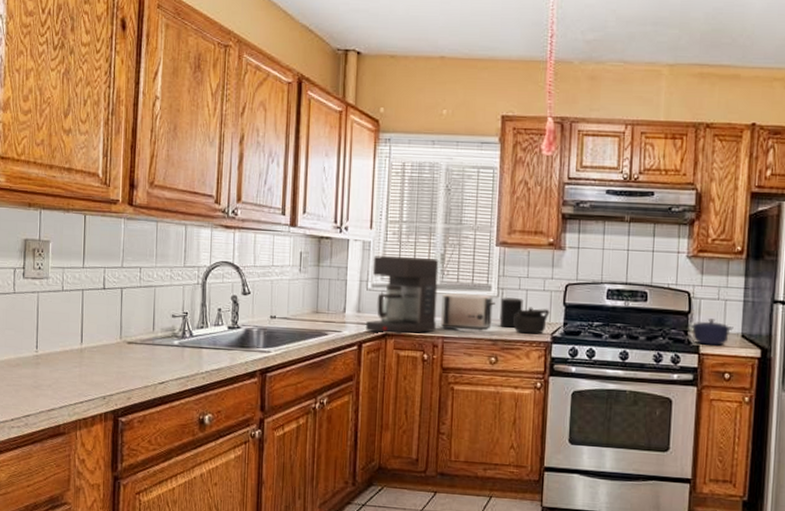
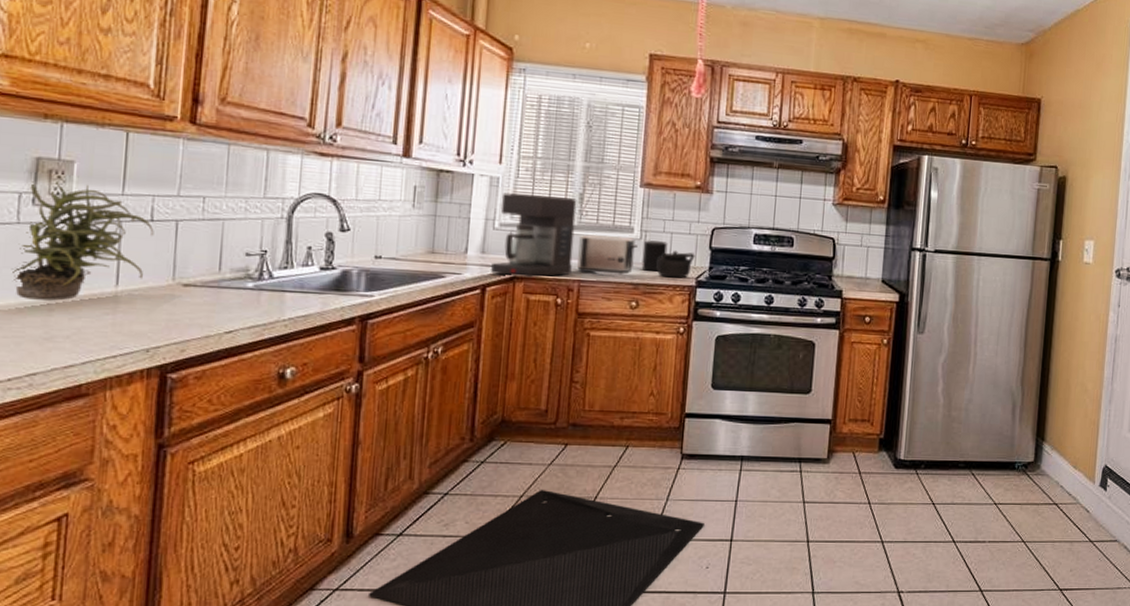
potted plant: none [11,258,106,356] -> present [11,181,154,301]
cooking pot: present [688,317,734,347] -> none [832,263,875,291]

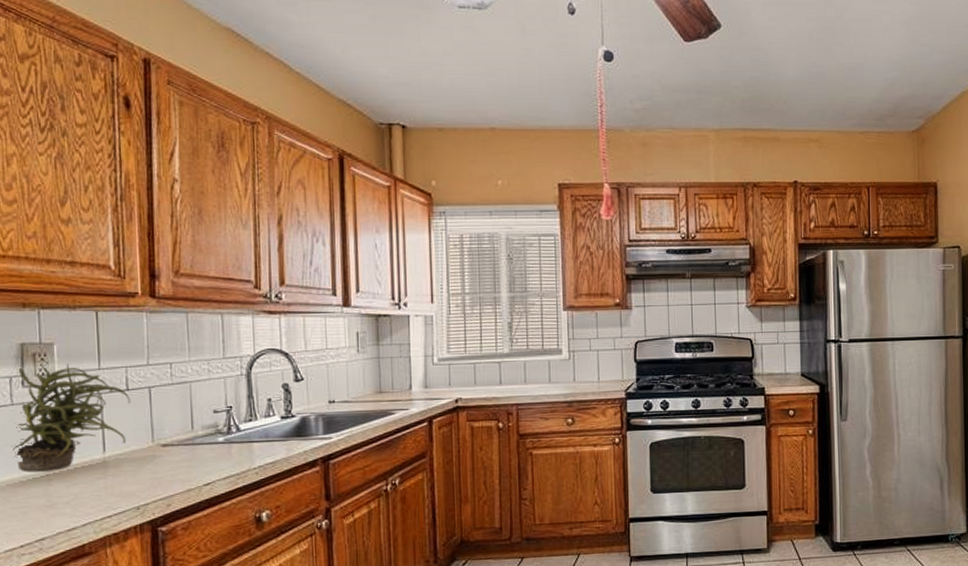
coffee maker: present [491,193,577,278] -> none [435,327,509,407]
toaster: present [576,234,638,275] -> none [512,359,567,396]
pen holder: present [641,240,668,271] -> none [572,359,596,389]
kettle: present [656,250,695,278] -> none [587,366,622,393]

